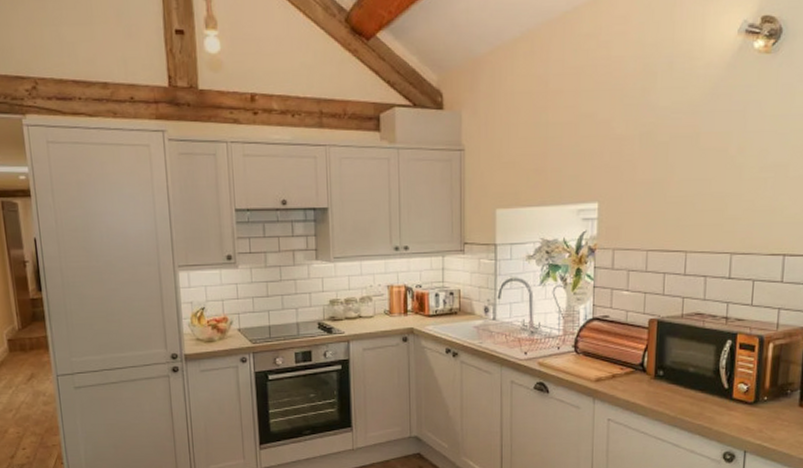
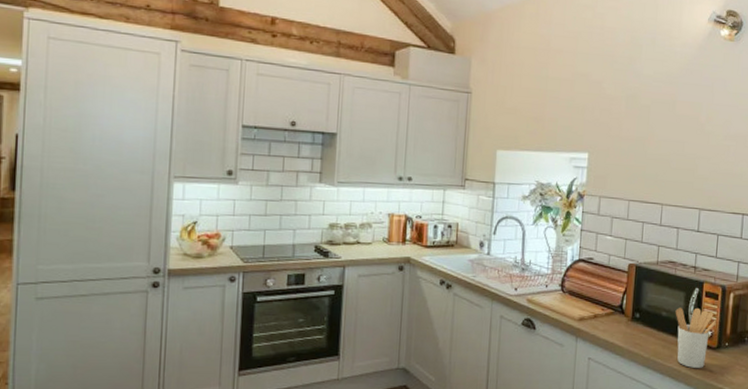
utensil holder: none [704,362,753,425] -> present [675,308,716,368]

